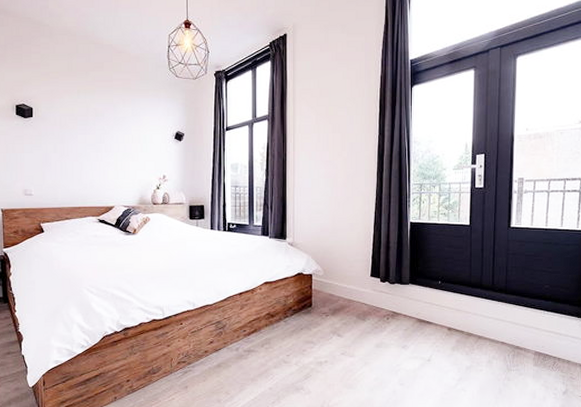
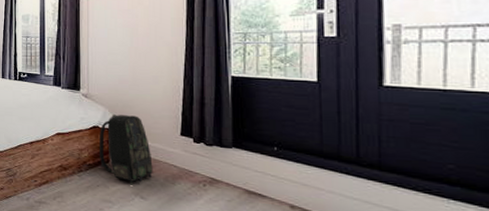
backpack: none [302,261,348,325] -> present [98,114,153,185]

